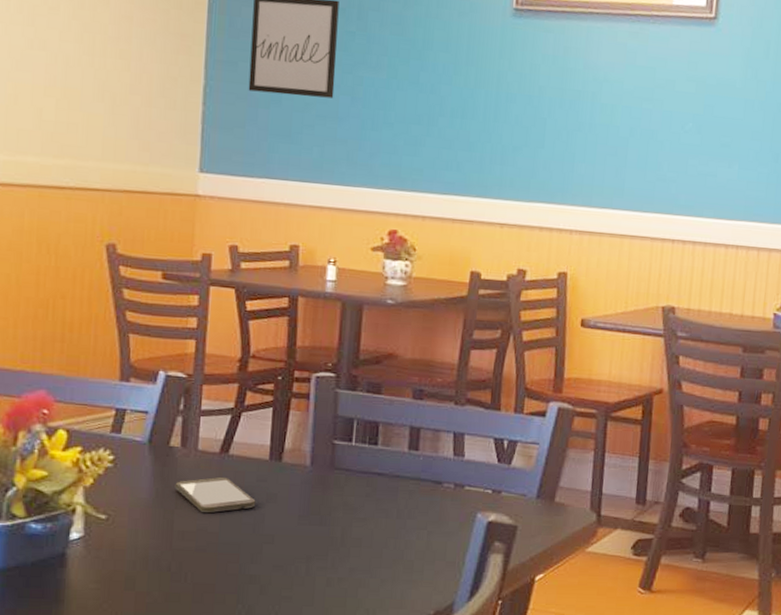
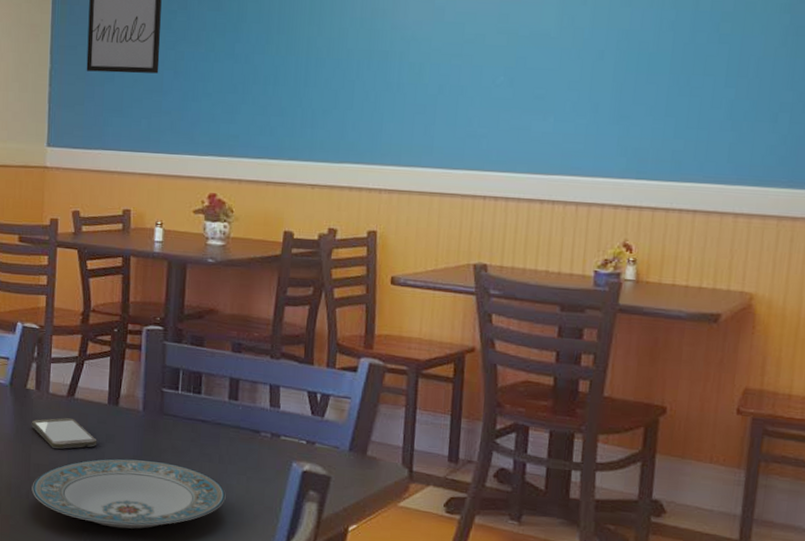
plate: none [174,519,404,597] -> present [32,458,226,529]

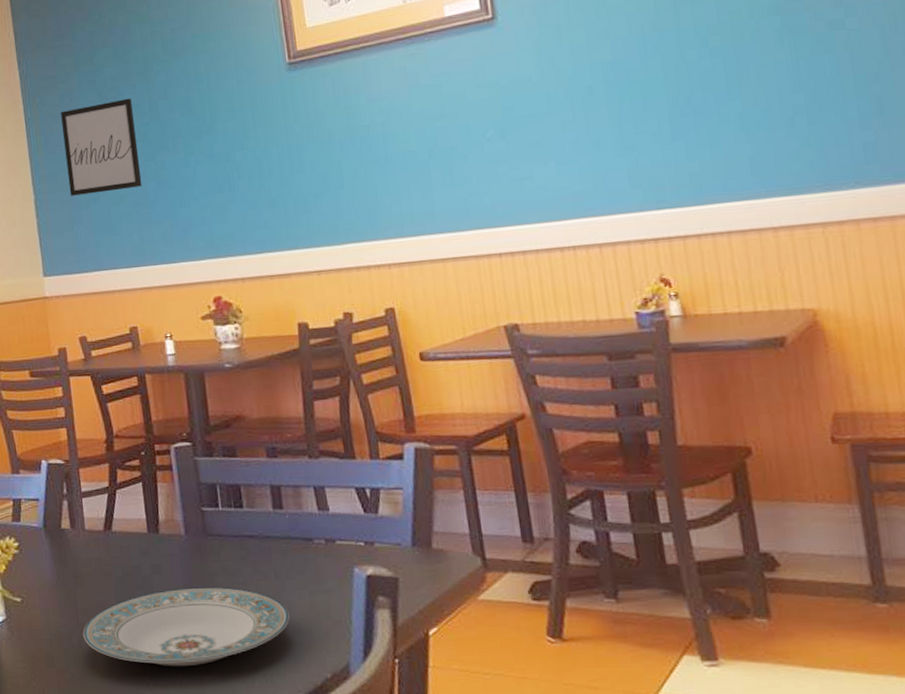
smartphone: present [31,417,97,450] -> none [71,554,144,590]

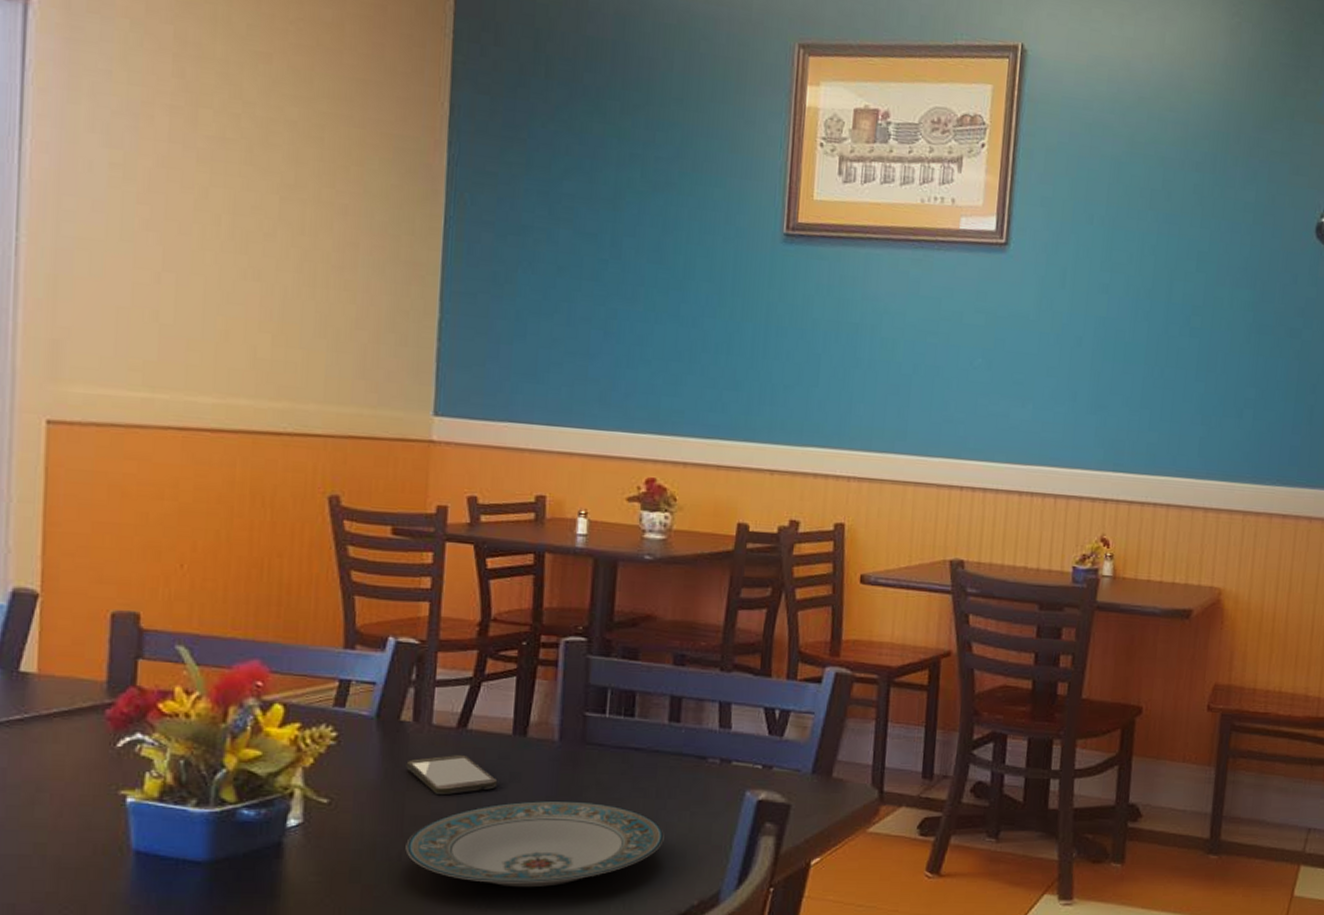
wall art: present [61,98,142,196] -> none [488,218,591,333]
smartphone: none [71,554,144,590] -> present [406,755,498,796]

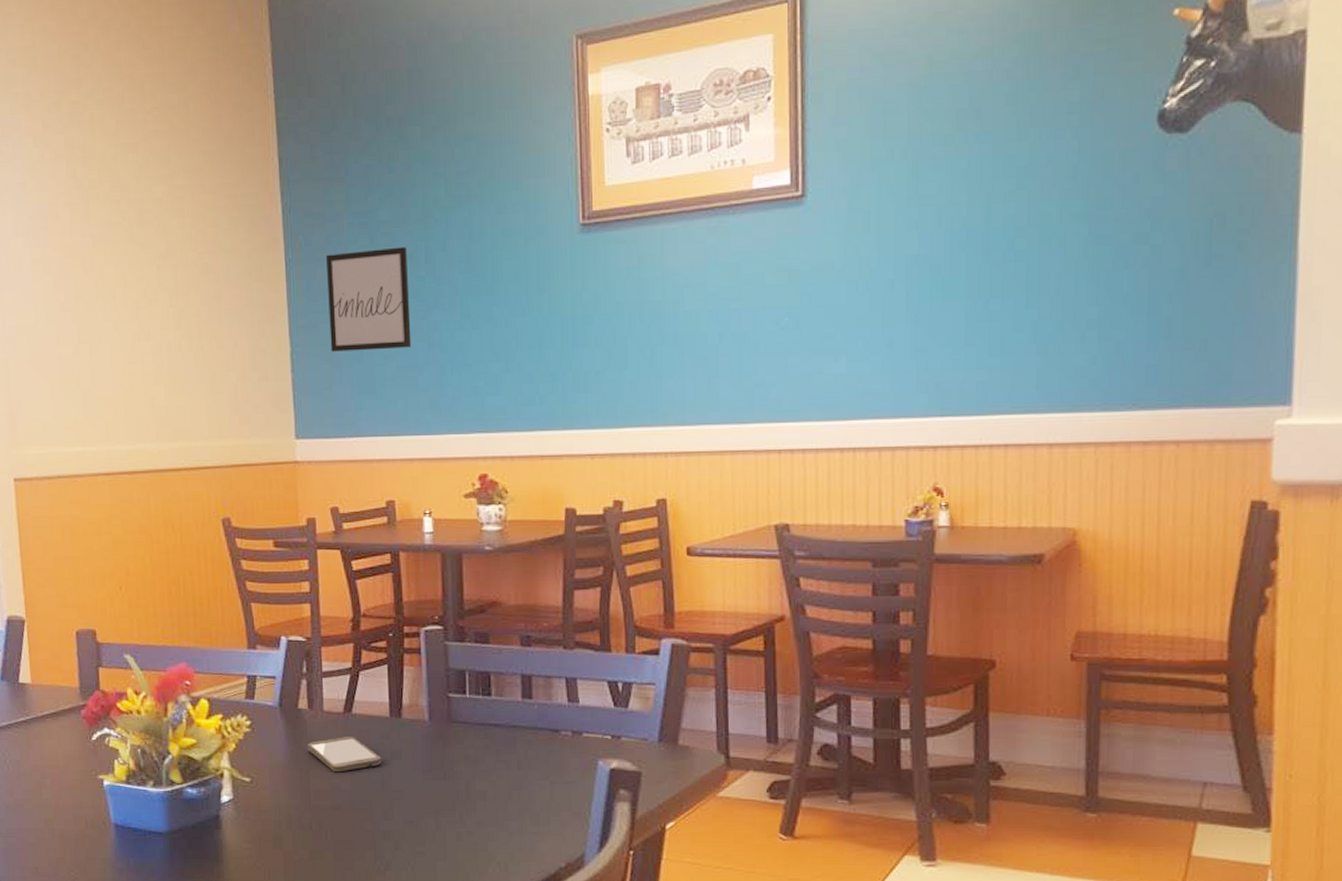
plate: present [405,800,664,888] -> none [314,774,529,852]
wall art: none [488,218,591,333] -> present [326,246,412,352]

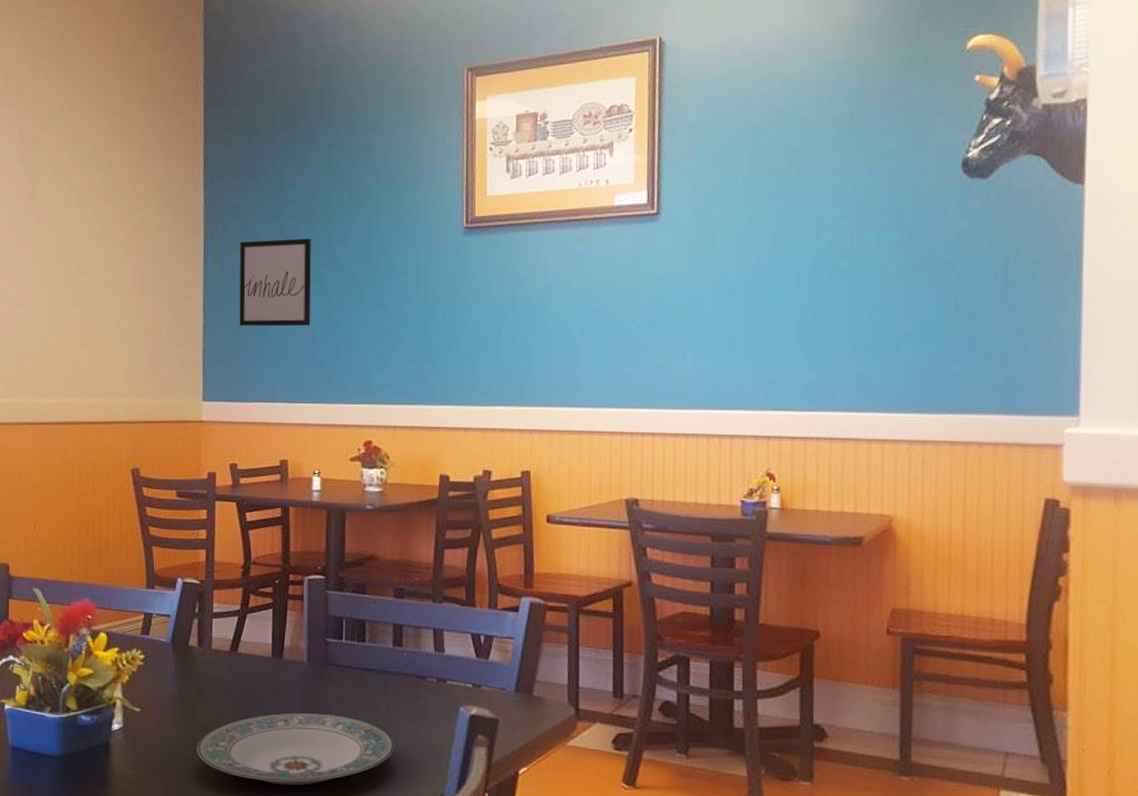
smartphone: present [307,737,382,772] -> none [194,674,262,707]
plate: none [314,774,529,852] -> present [197,712,395,786]

